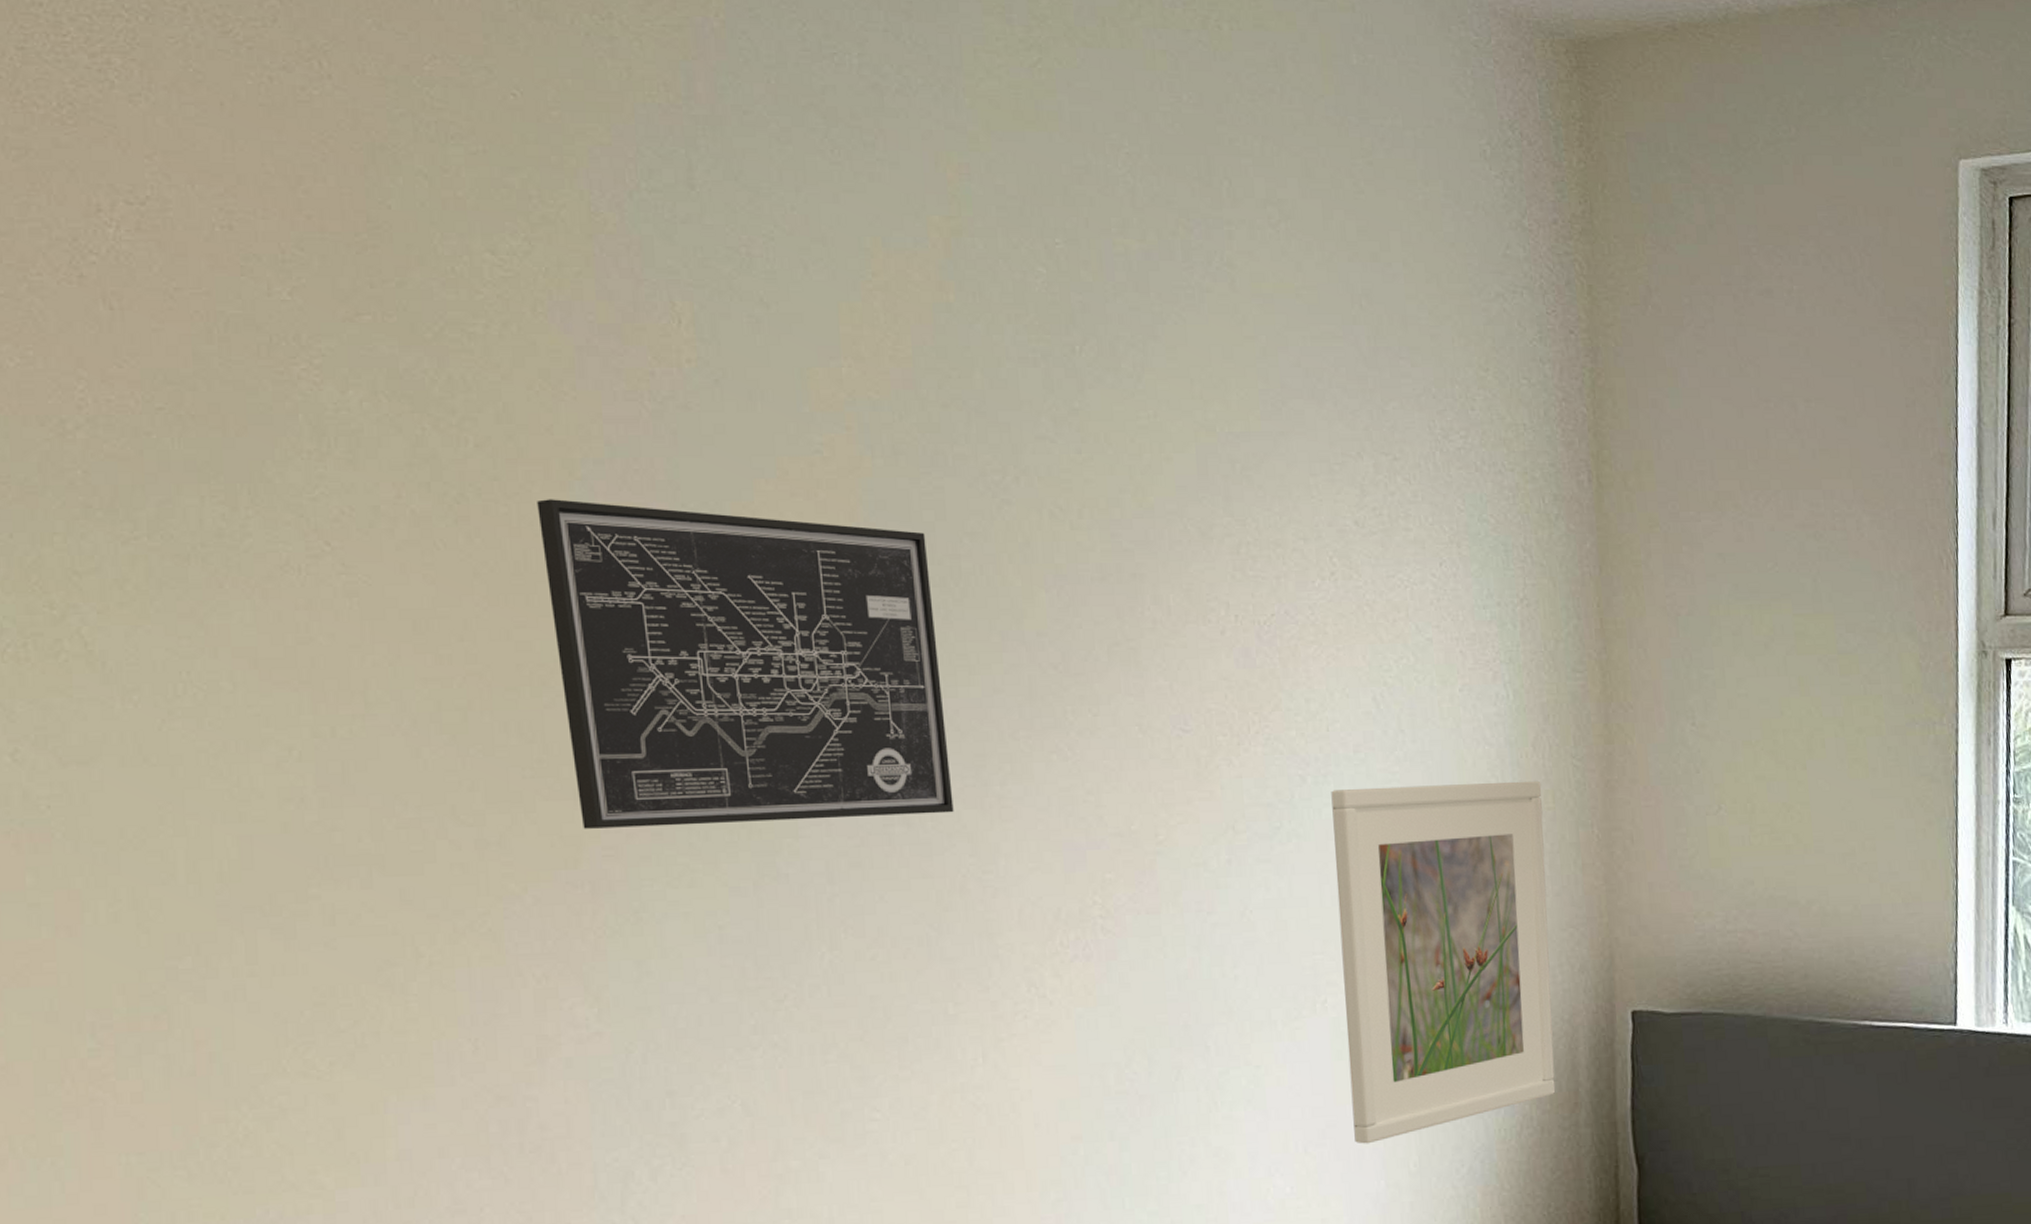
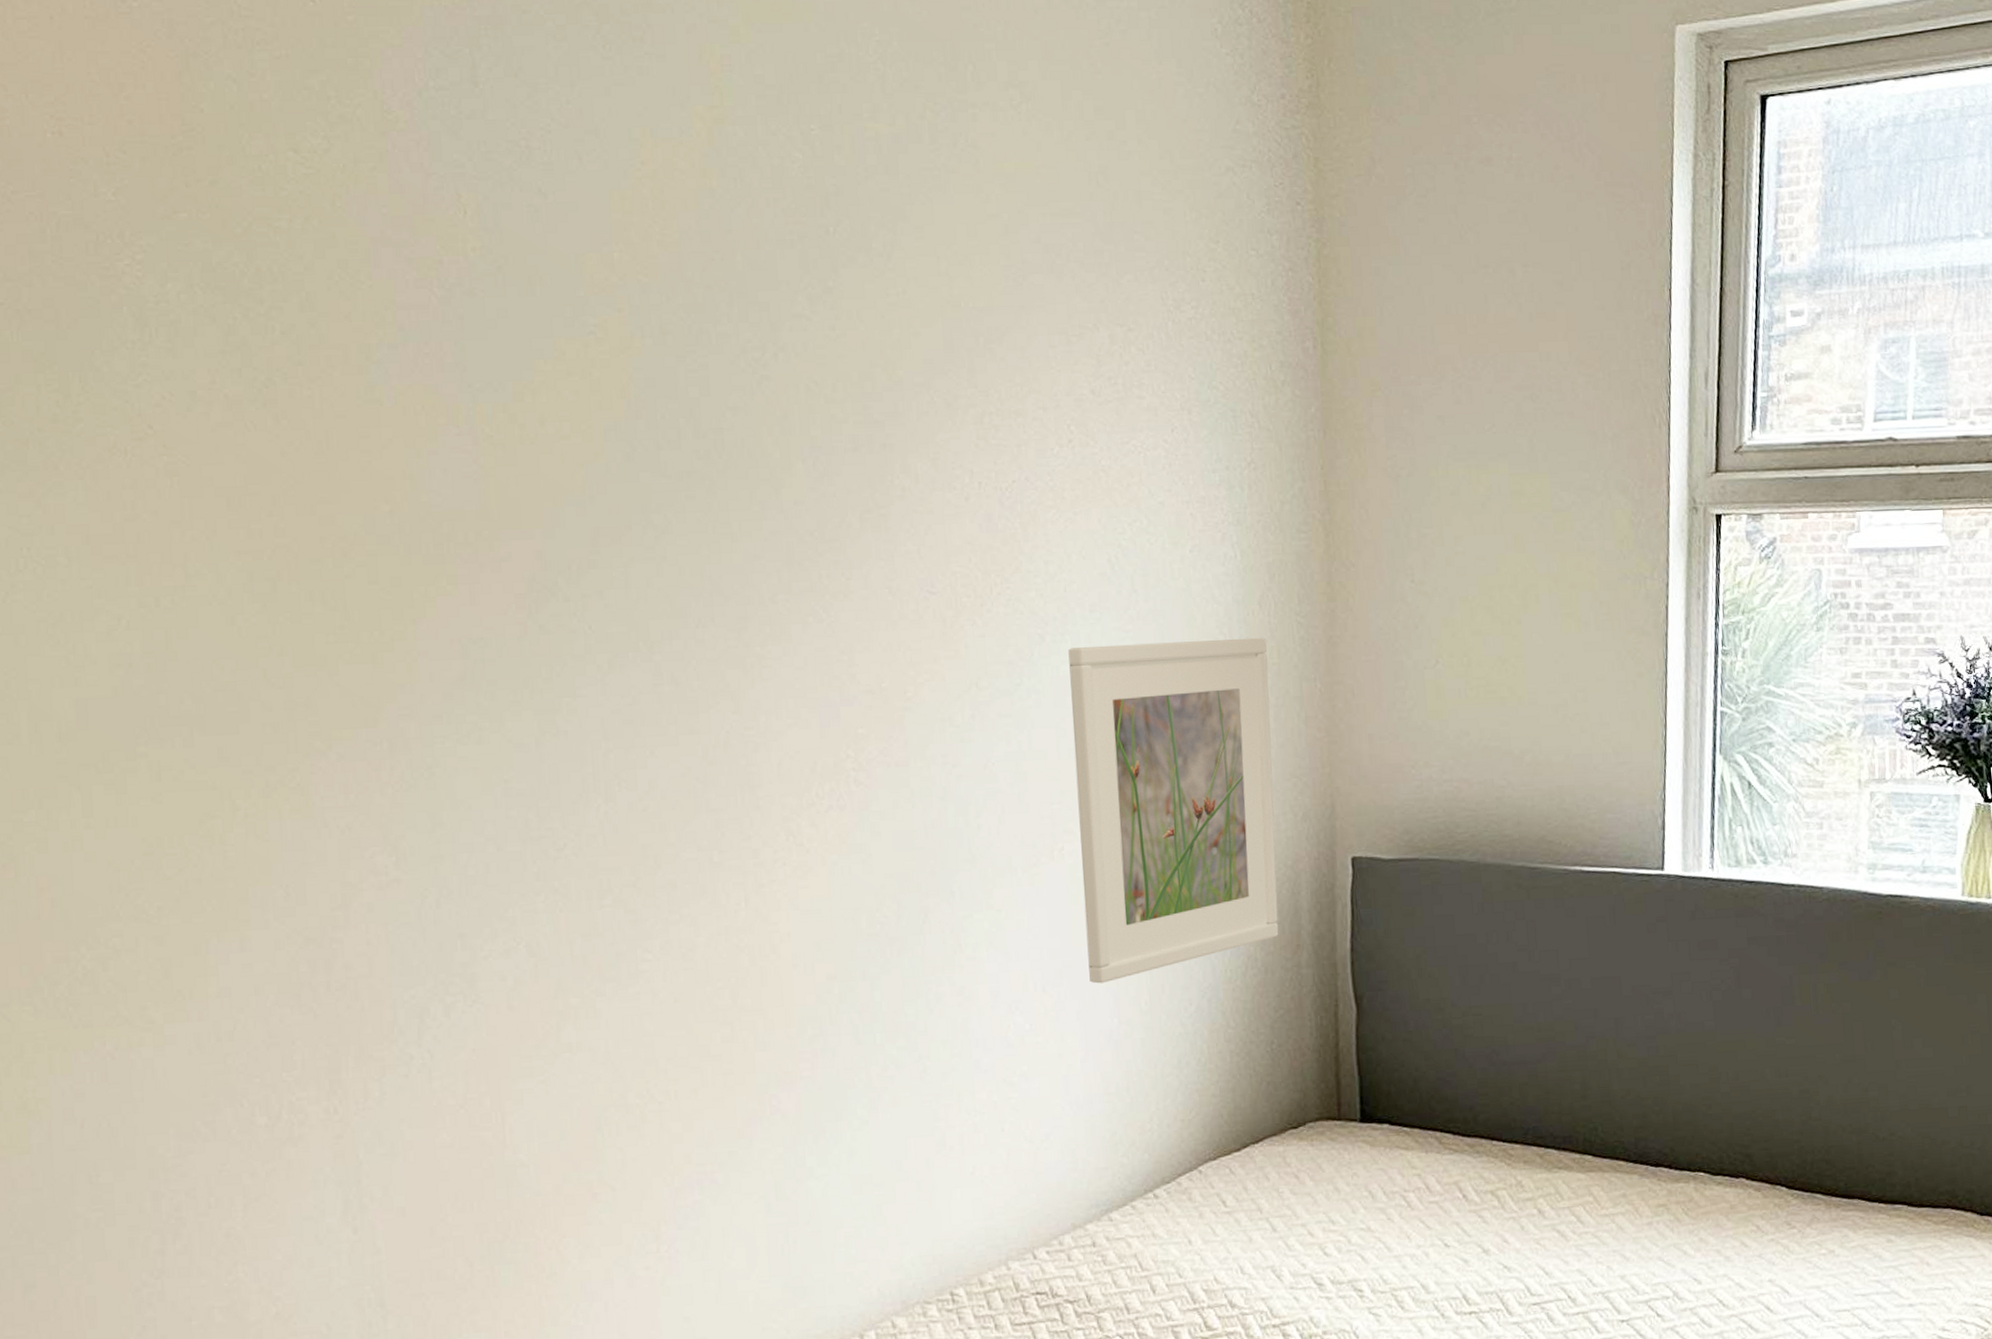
wall art: present [537,499,954,829] -> none [337,382,718,690]

